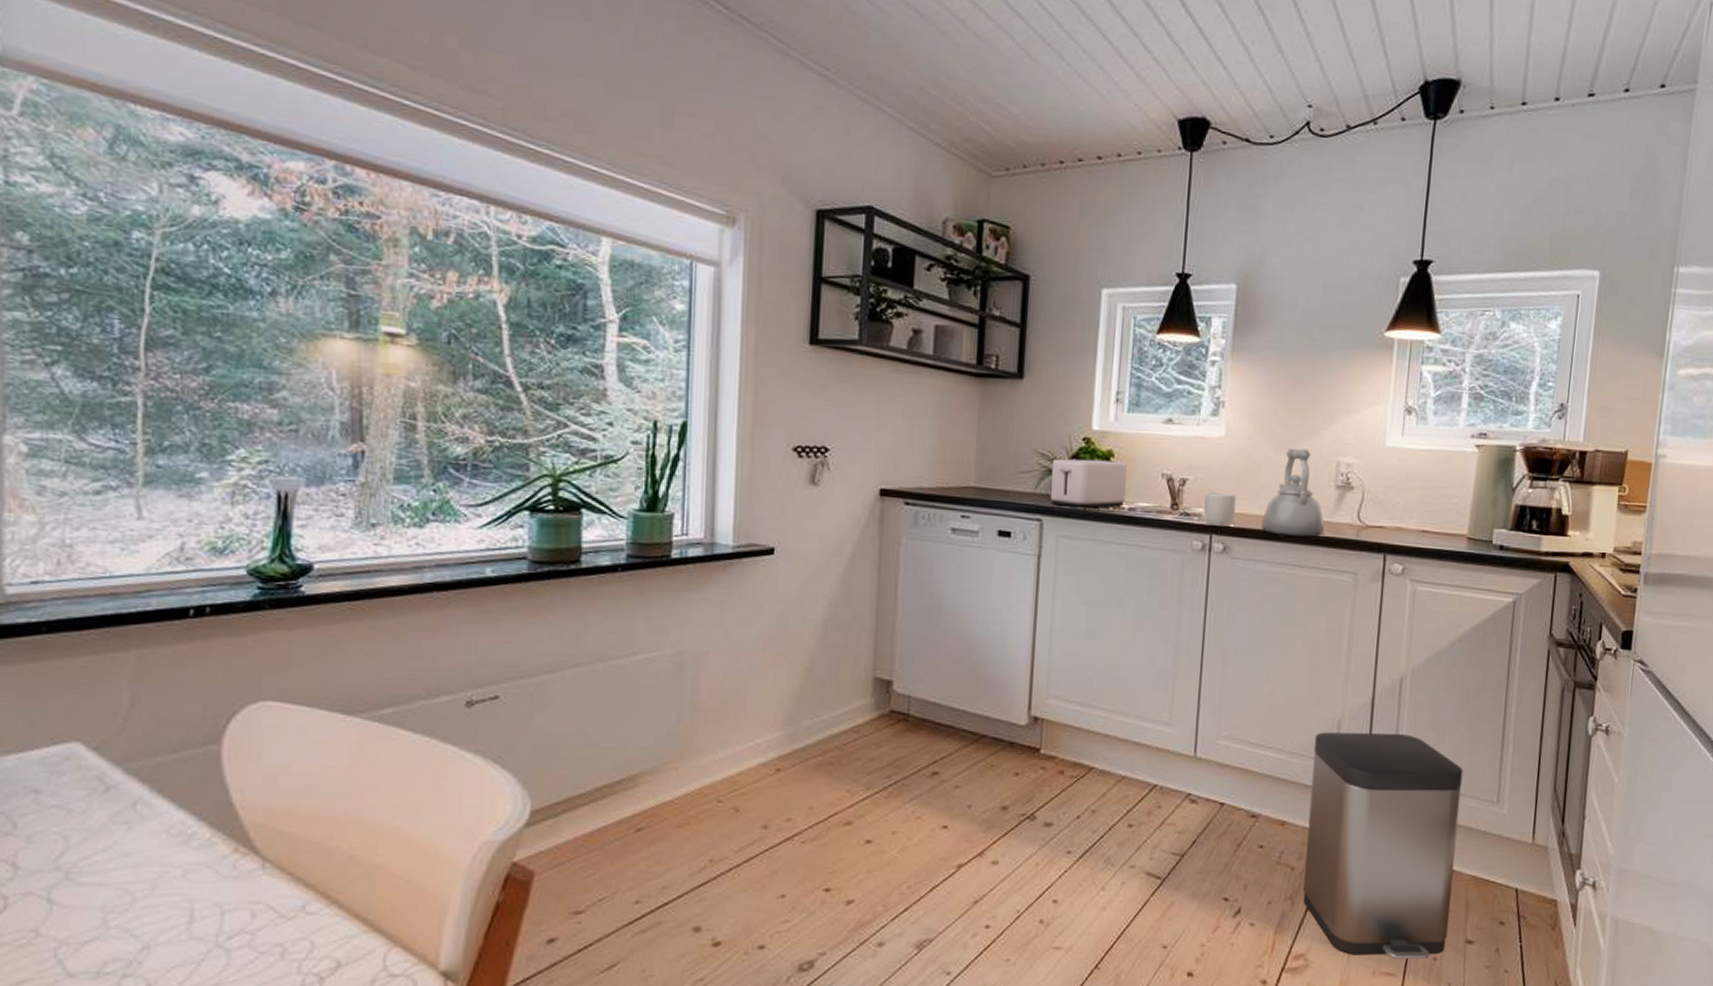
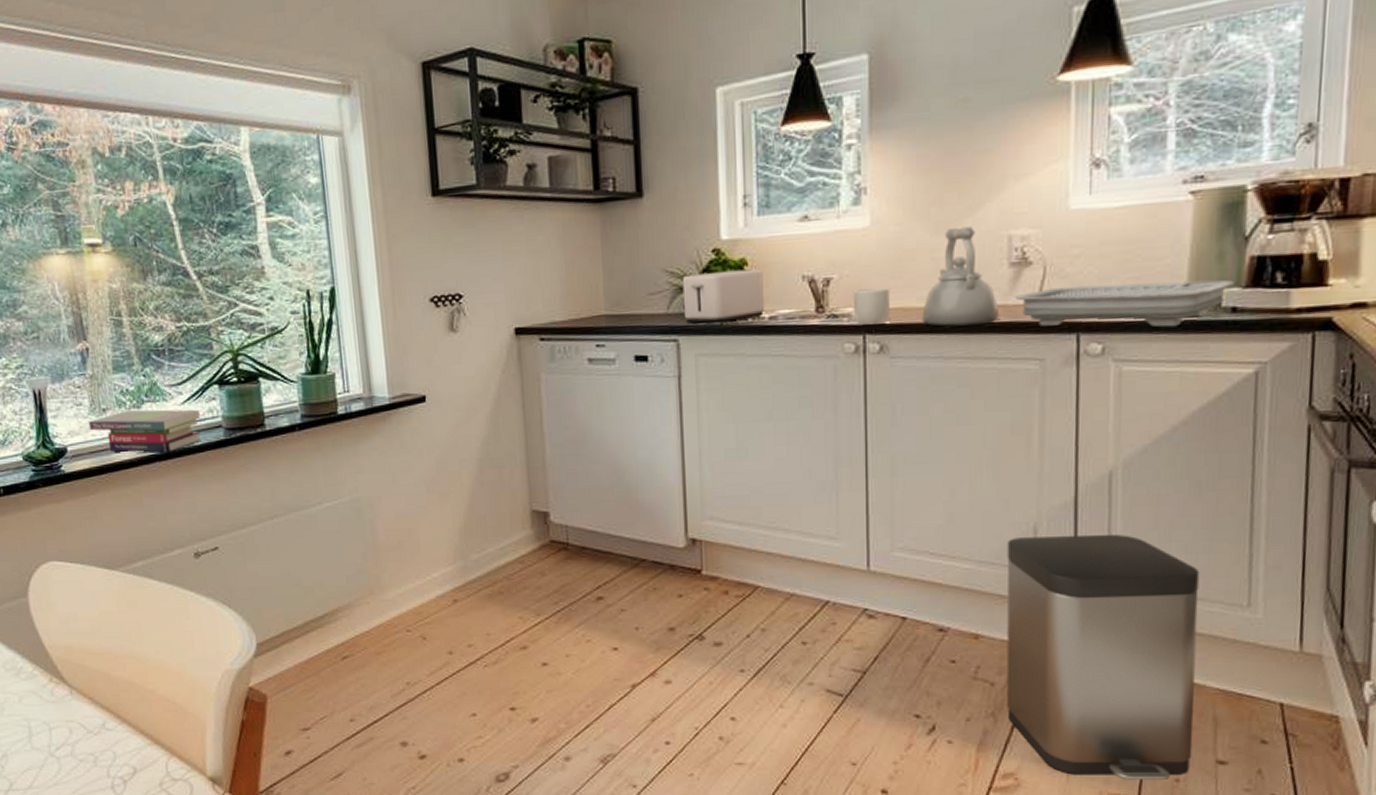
books: none [349,527,500,582] -> present [88,409,201,453]
dish rack: none [1339,511,1504,557] -> present [1016,280,1235,328]

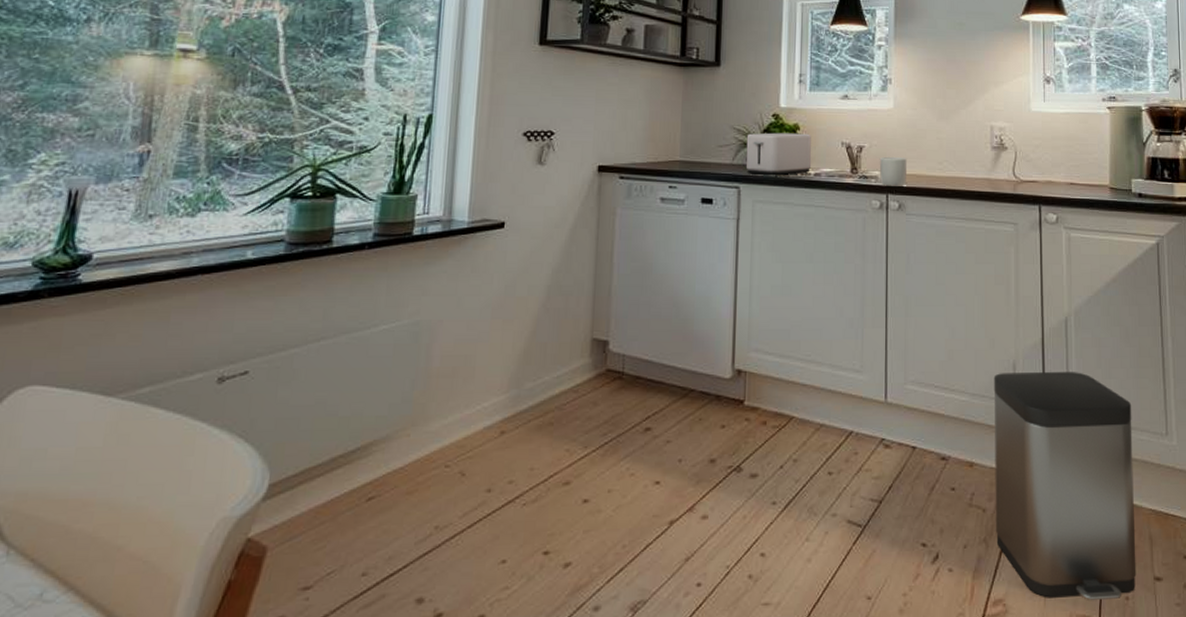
books: present [88,409,201,453] -> none [127,217,262,265]
kettle: present [921,226,1000,327] -> none [930,116,986,193]
dish rack: present [1016,280,1235,328] -> none [997,168,1140,205]

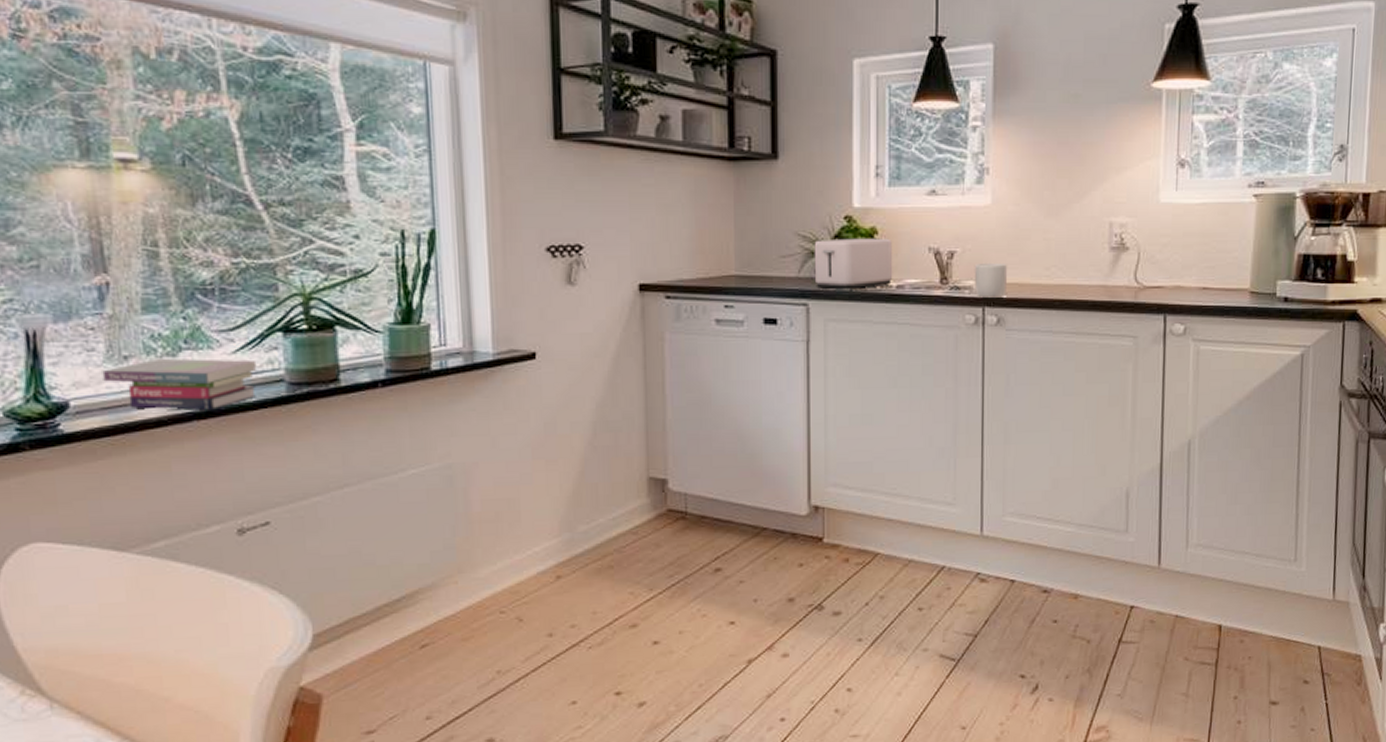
books: none [127,217,262,265] -> present [102,358,256,410]
pedal bin: present [993,371,1137,600] -> none [1100,497,1258,725]

